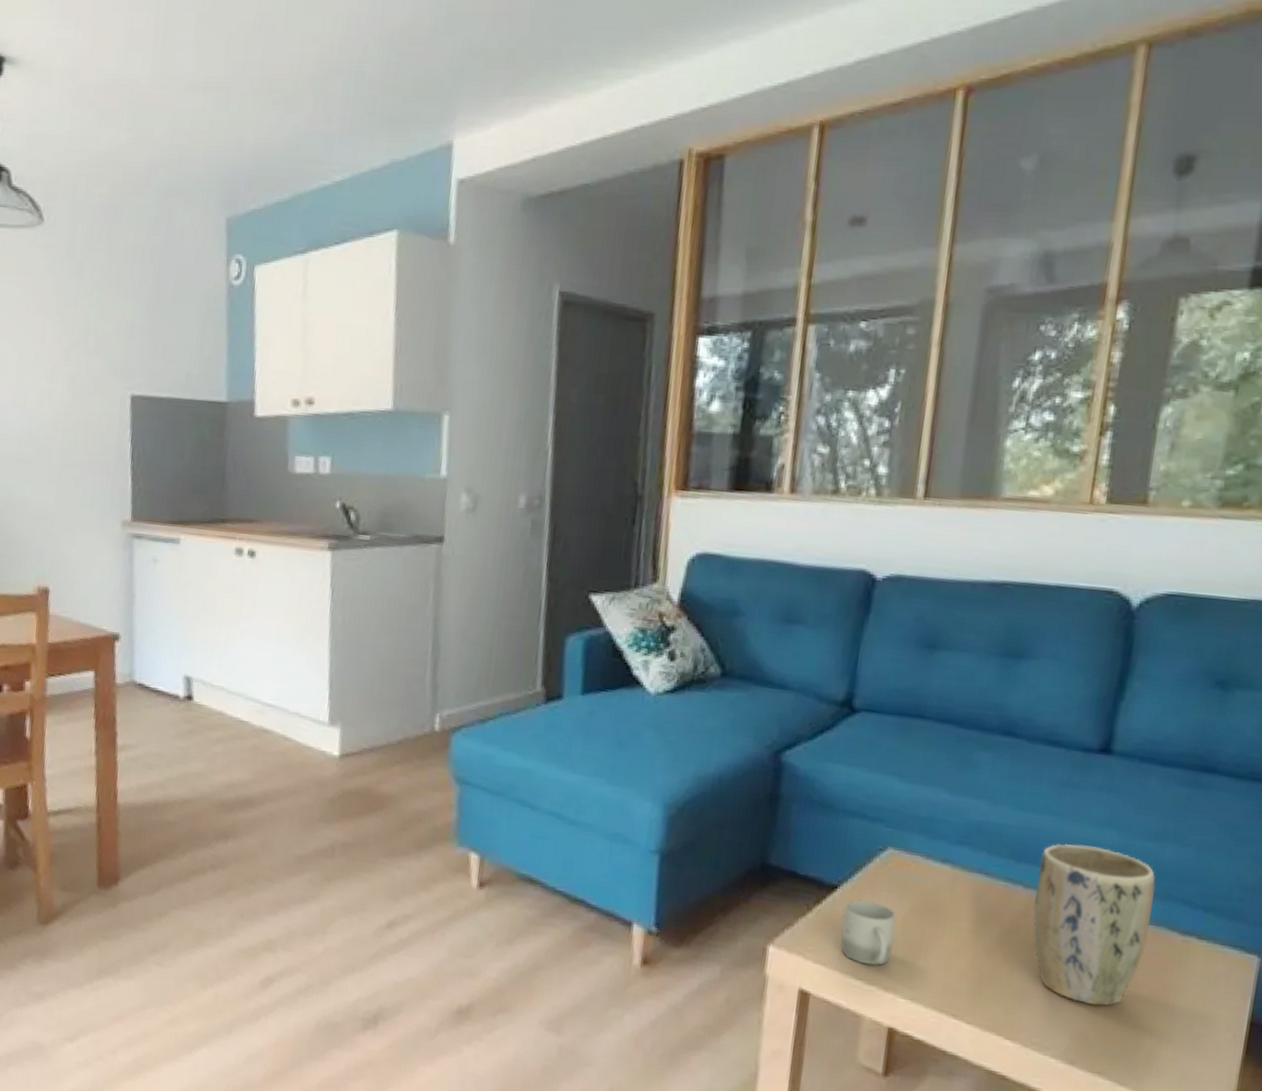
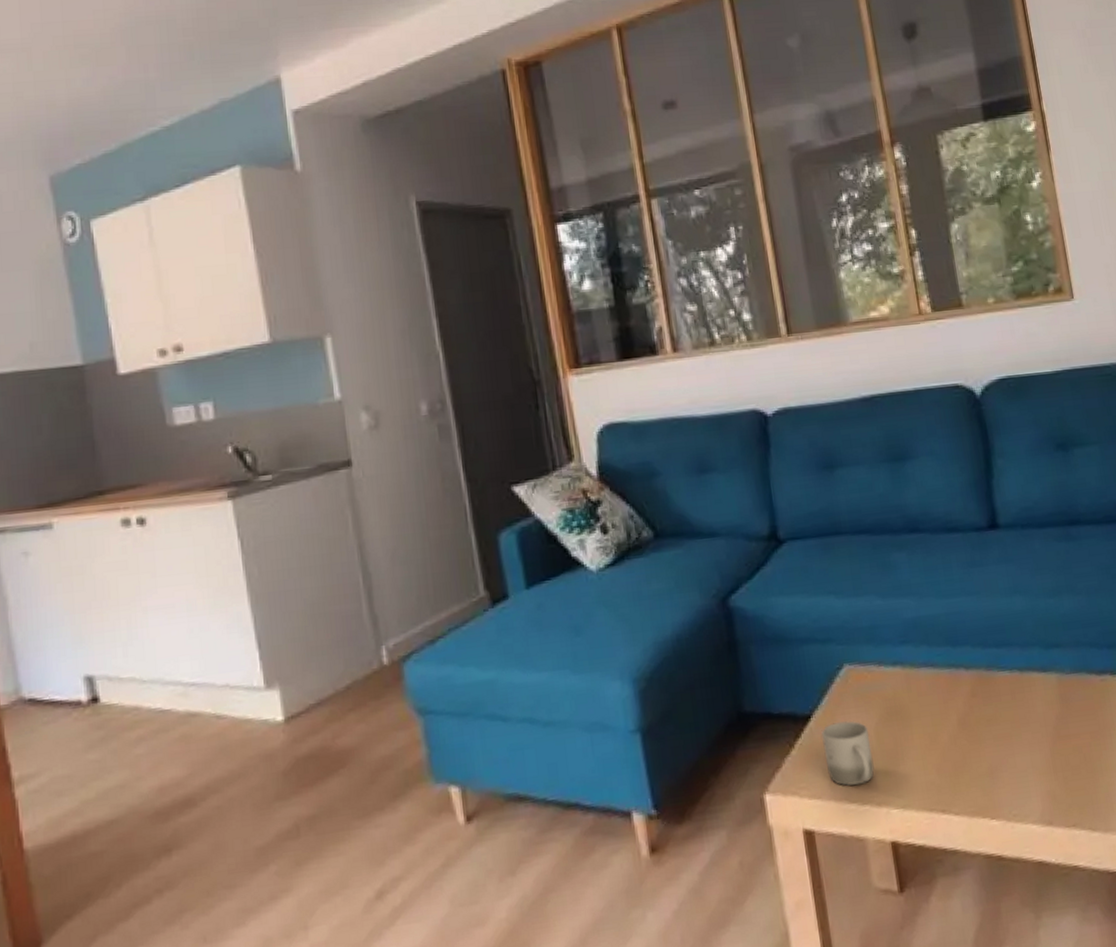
plant pot: present [1033,843,1156,1006] -> none [970,614,1075,764]

